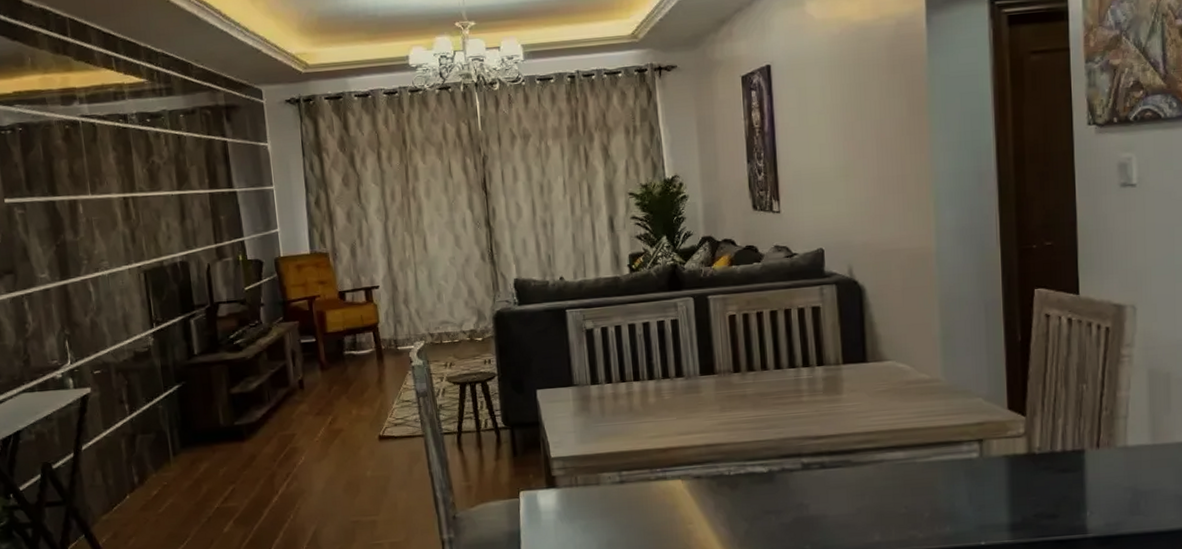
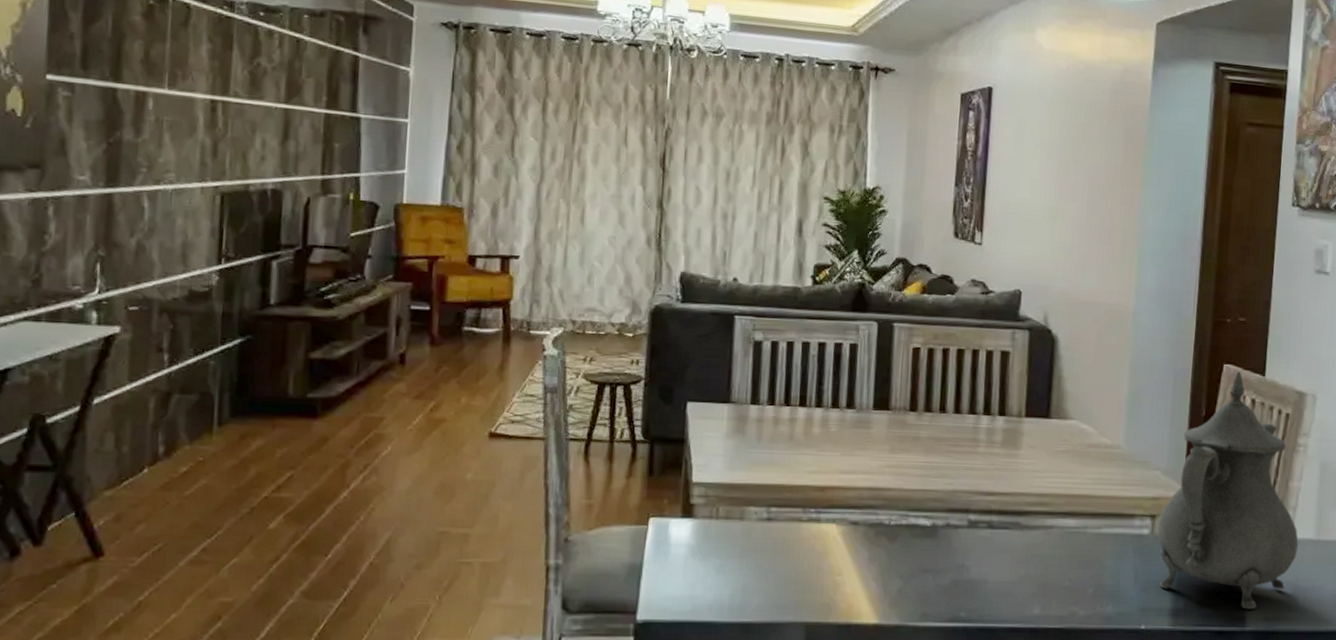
teapot: none [986,293,1133,518] -> present [1158,371,1298,610]

